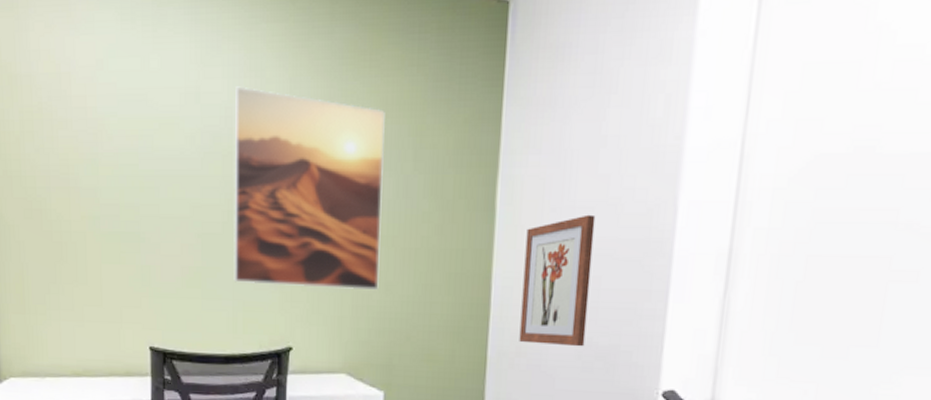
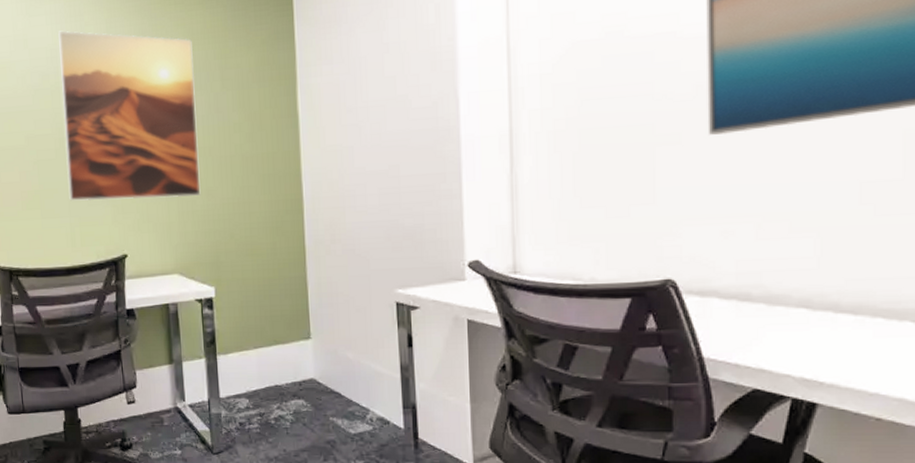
wall art: present [519,214,596,347] -> none [328,111,392,231]

